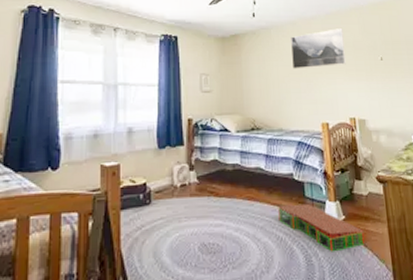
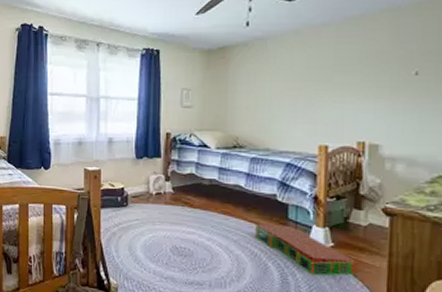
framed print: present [290,27,346,69] -> none [289,35,365,85]

